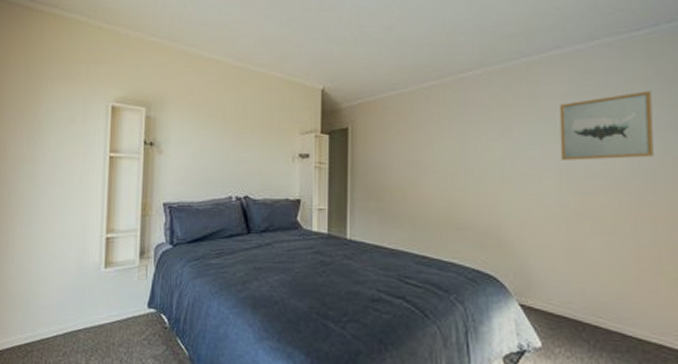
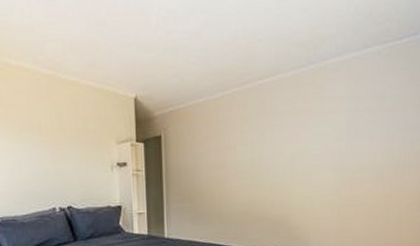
wall art: present [559,90,654,160] -> none [337,94,406,157]

